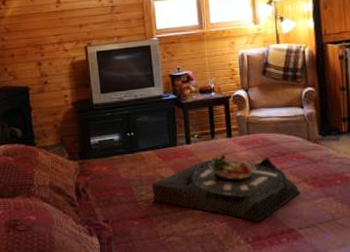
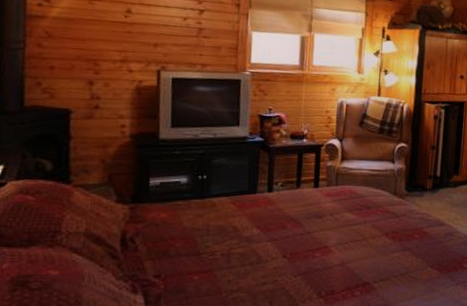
serving tray: present [152,154,300,222] -> none [220,205,380,276]

